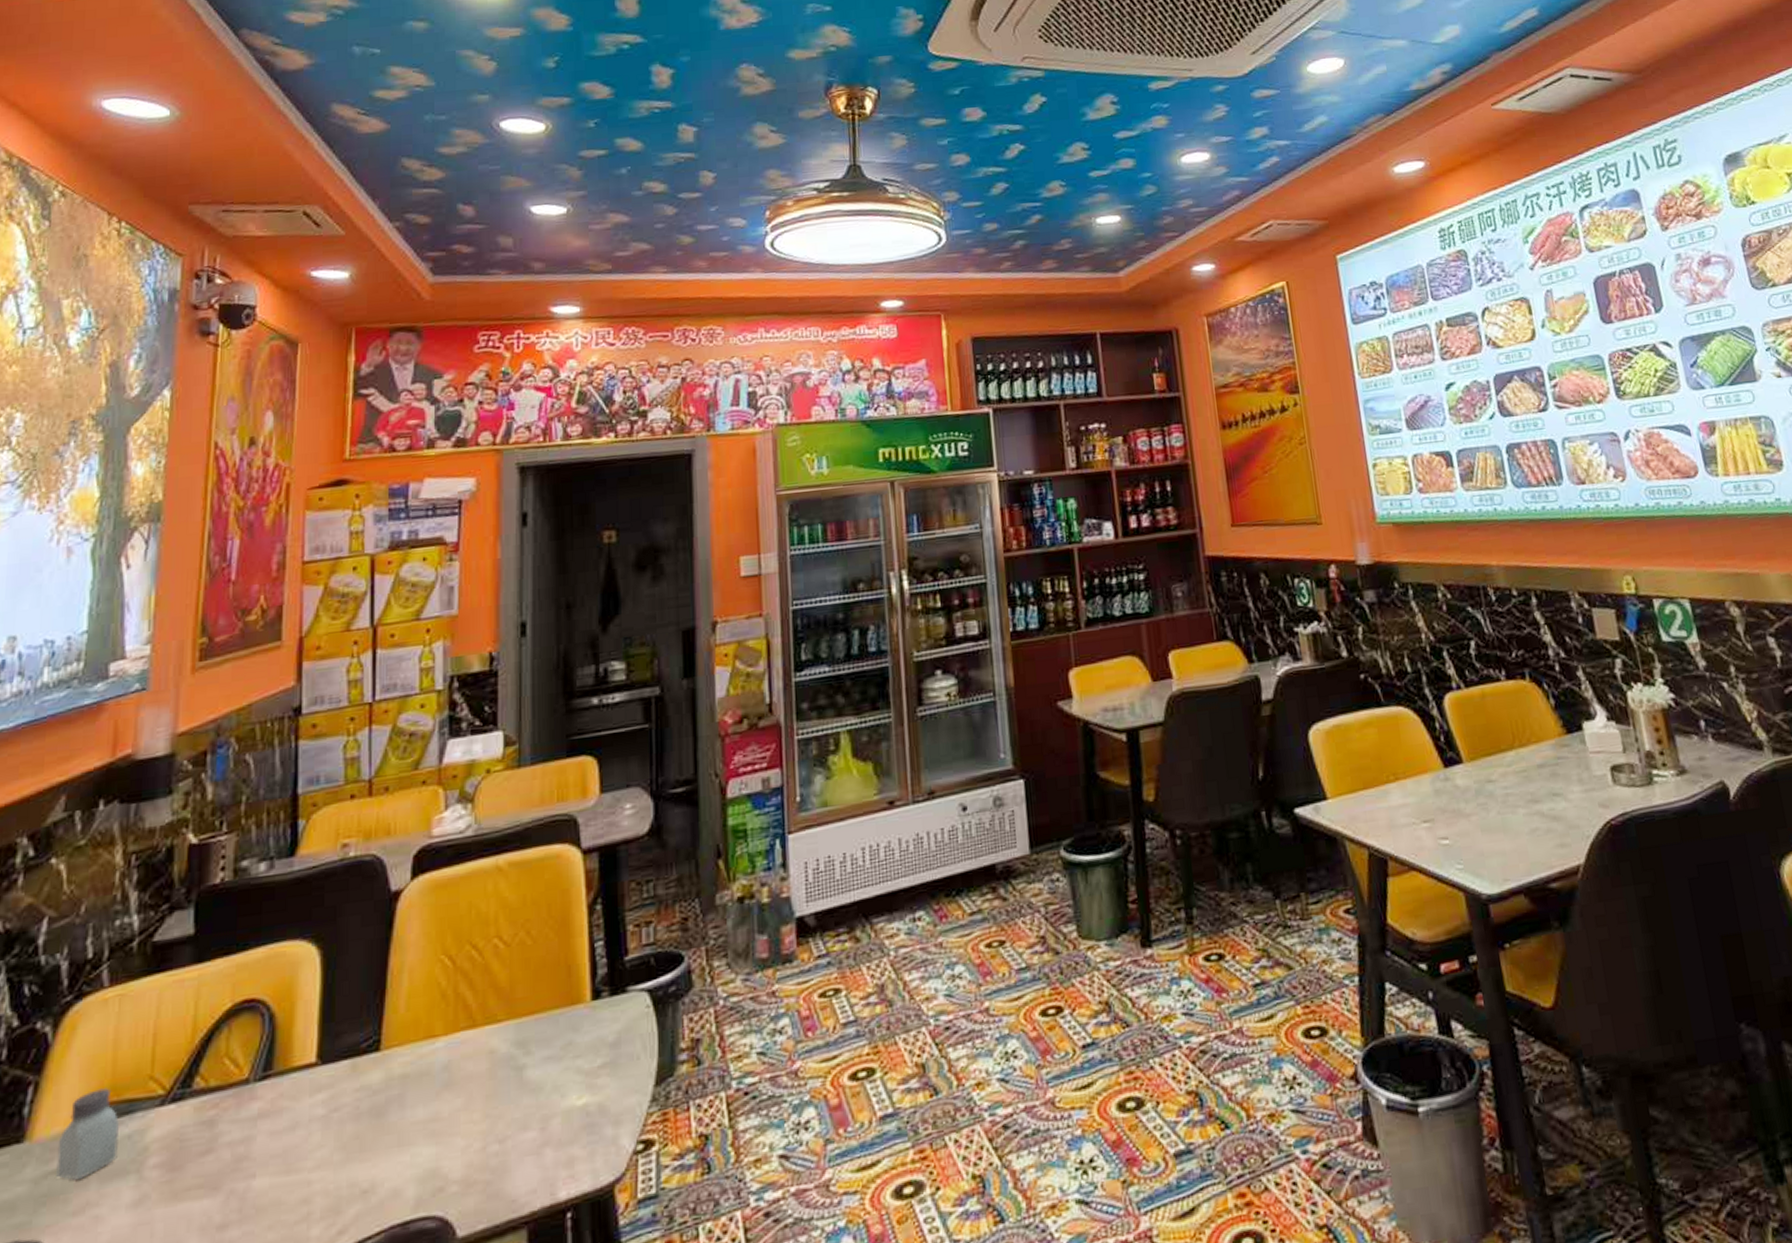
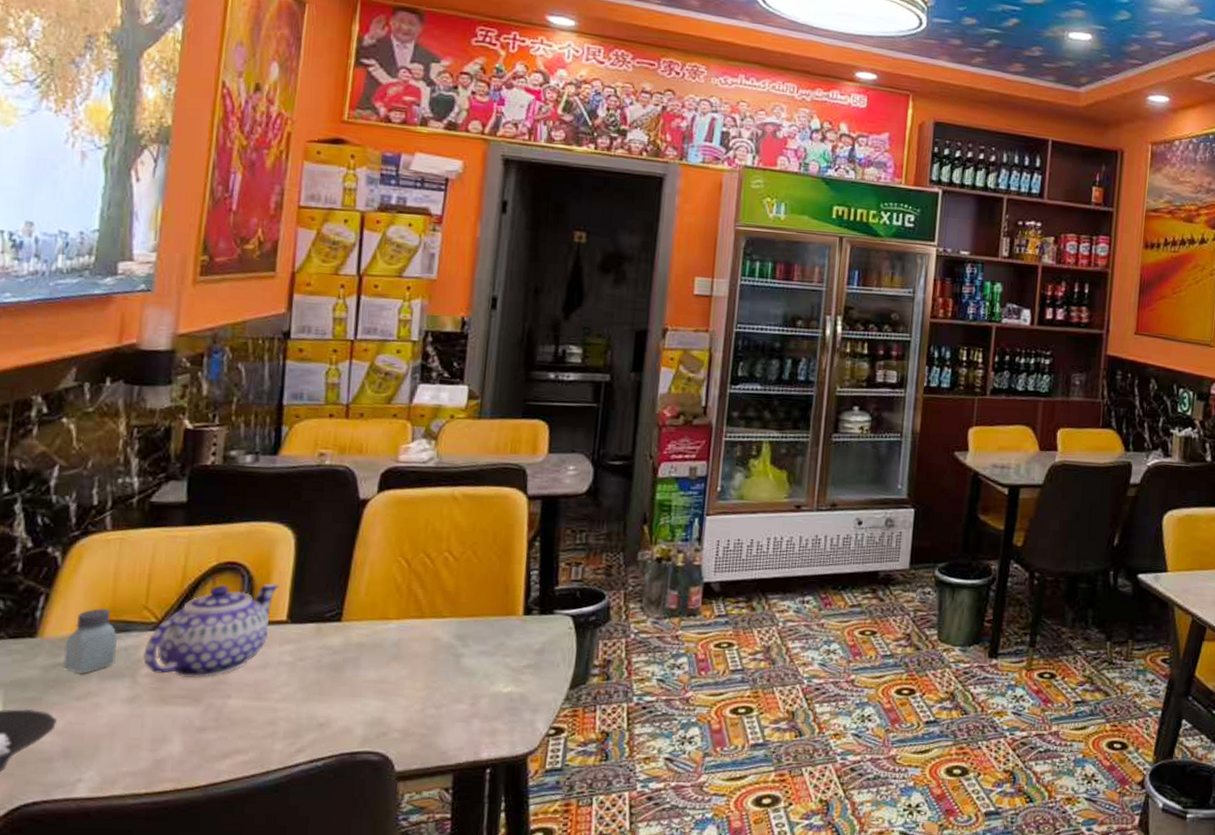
teapot: none [150,1016,305,1162] -> present [143,583,279,678]

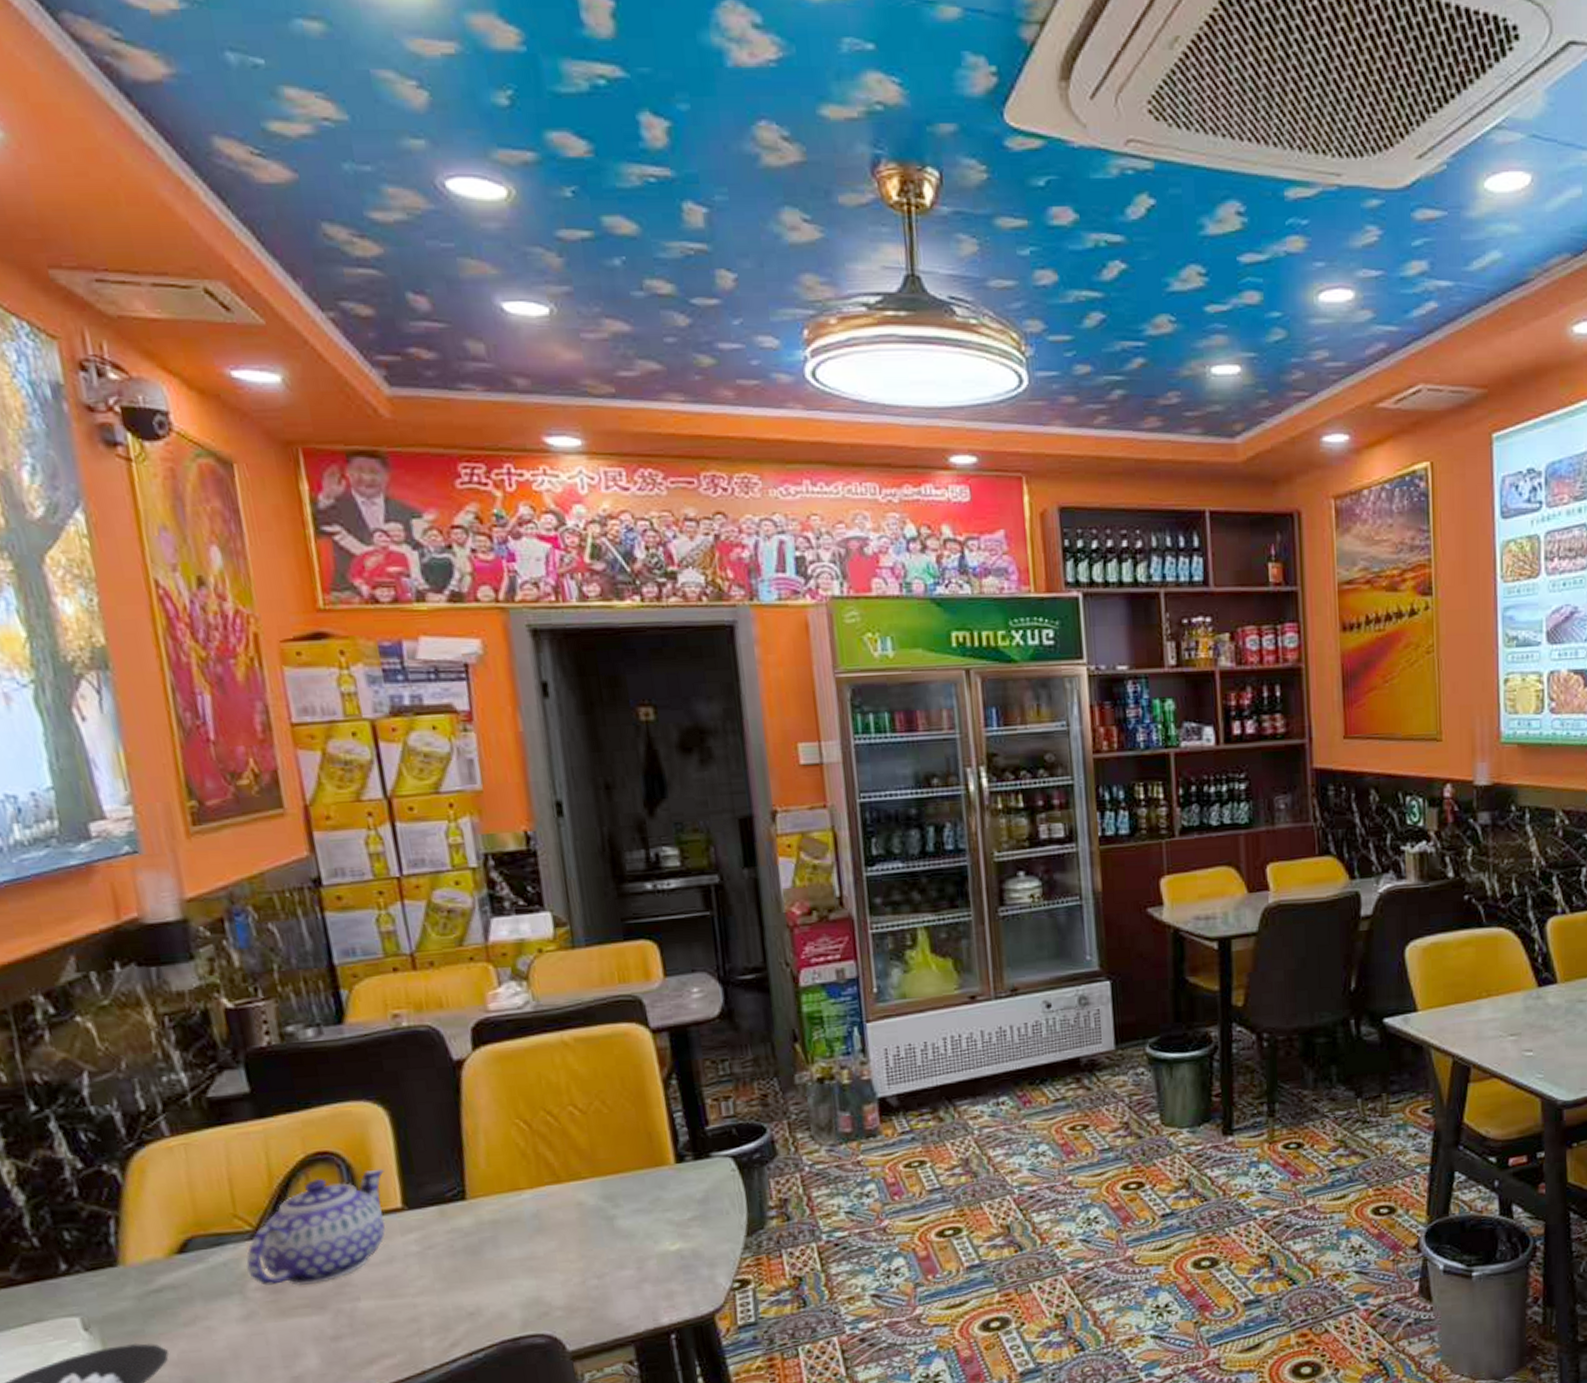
saltshaker: present [63,608,118,674] -> none [152,1223,217,1298]

